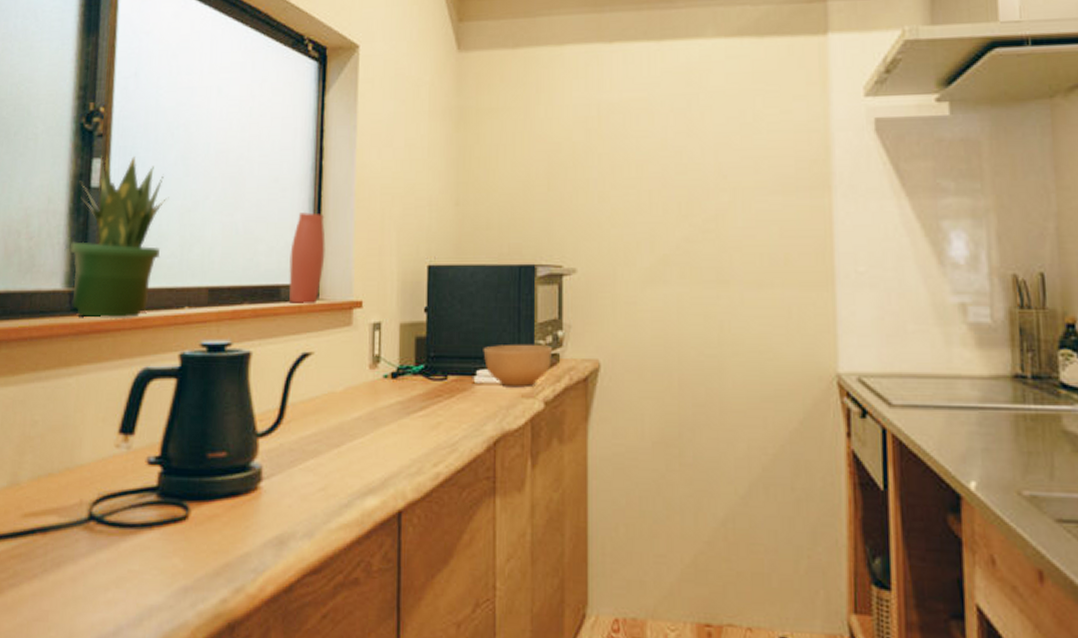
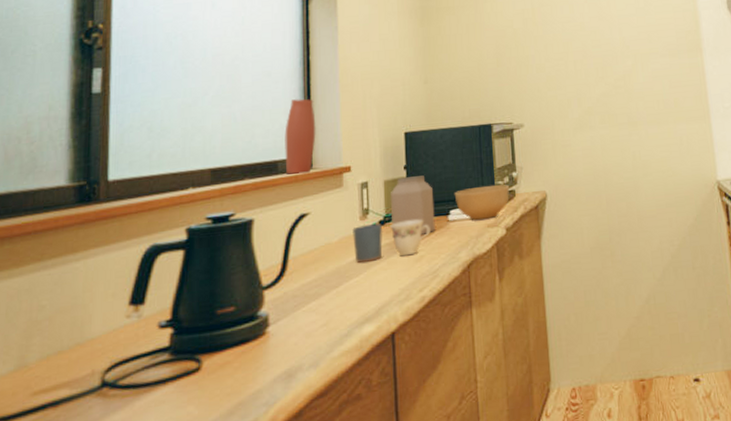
planter: present [69,155,169,320] -> none [72,64,170,208]
mug: none [360,375,396,421] -> present [352,223,383,263]
teacup: none [403,376,451,420] -> present [389,219,431,257]
jar: none [405,322,458,396] -> present [390,175,436,237]

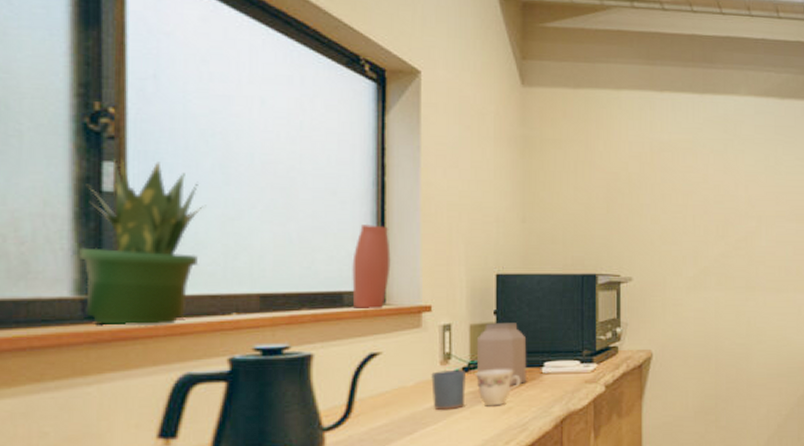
planter: none [72,64,170,208] -> present [78,158,206,327]
bowl: present [454,184,509,220] -> none [550,339,611,374]

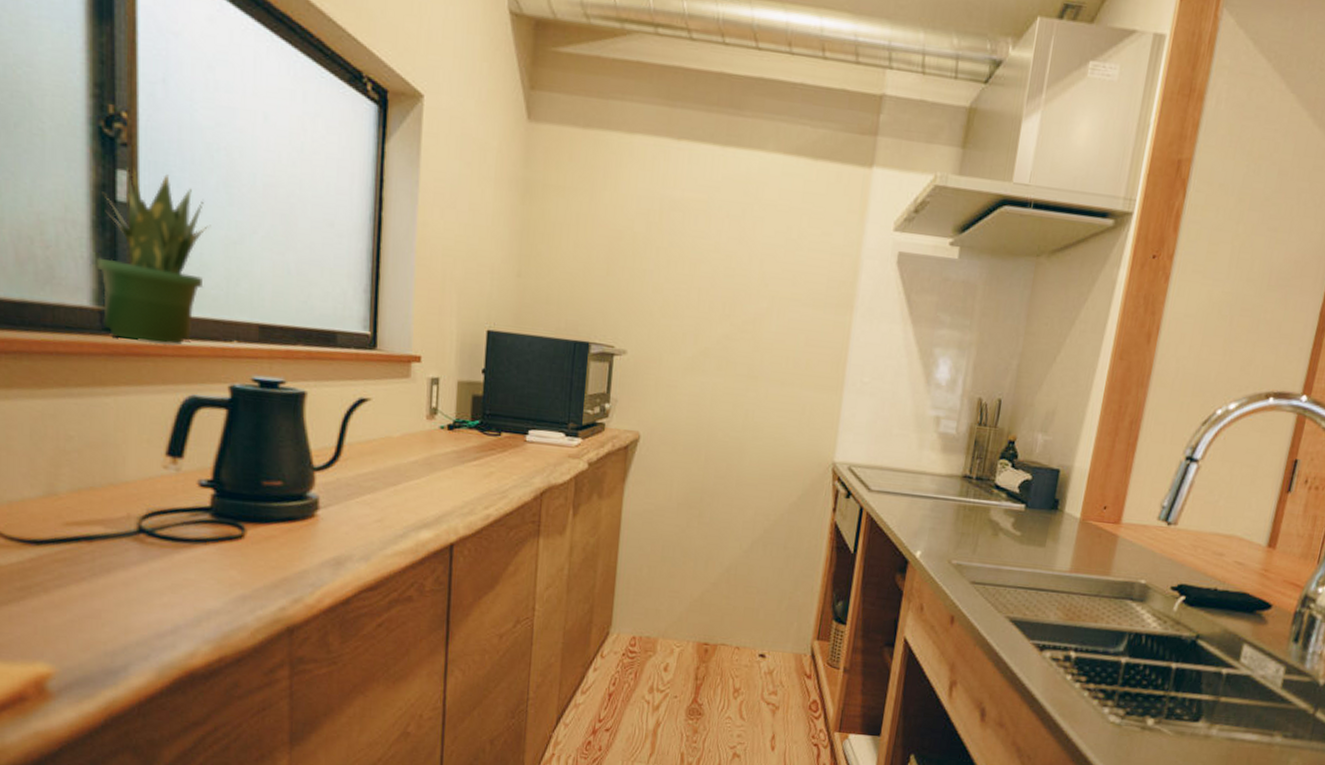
vase: present [352,225,391,310] -> none [345,262,384,354]
mug: present [431,370,467,410] -> none [417,425,452,466]
teacup: present [474,369,521,407] -> none [459,430,505,469]
jar: present [476,323,527,385] -> none [461,382,513,450]

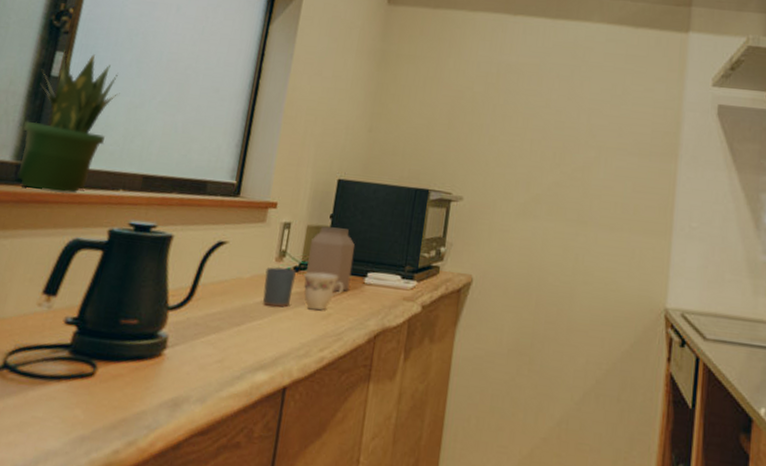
mug: none [417,425,452,466] -> present [263,267,296,307]
teacup: none [459,430,505,469] -> present [303,272,344,311]
jar: none [461,382,513,450] -> present [304,226,356,292]

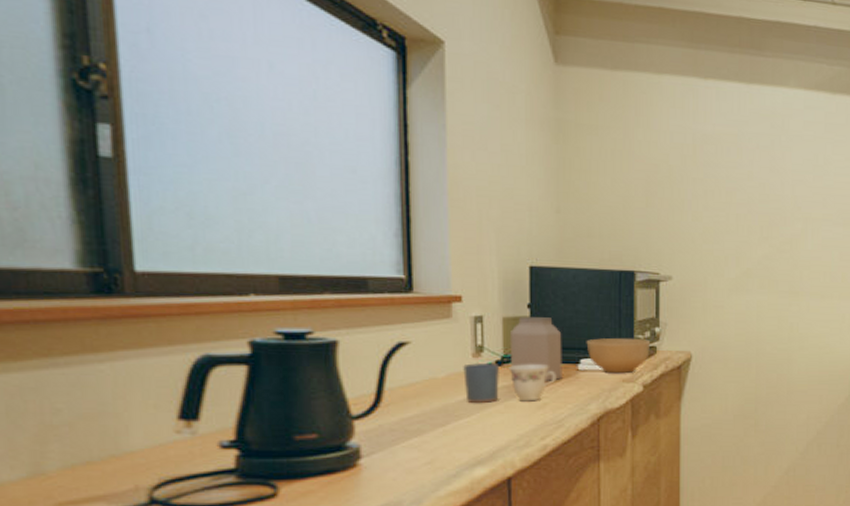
planter: present [17,49,120,194] -> none [77,120,215,305]
bowl: none [375,253,434,291] -> present [586,337,650,373]

